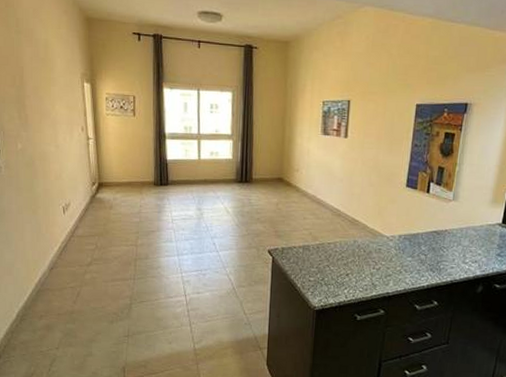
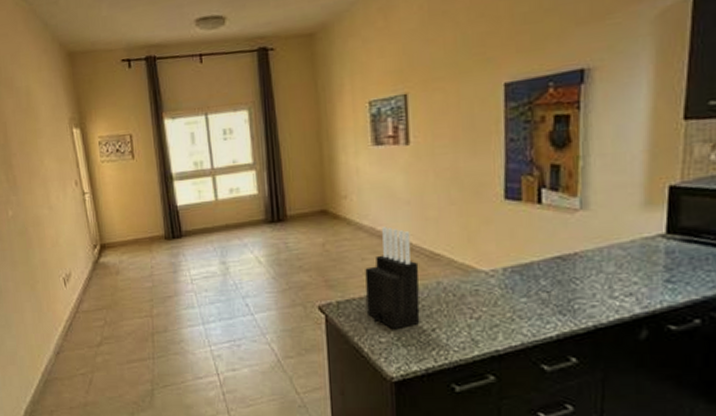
knife block: none [303,196,343,272] -> present [365,227,420,330]

